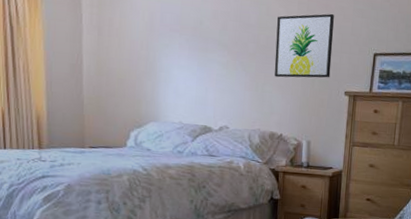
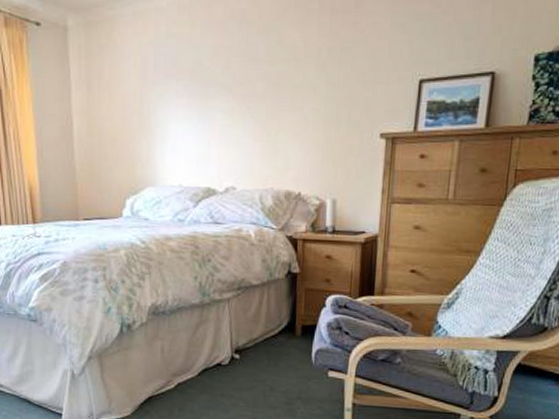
wall art: present [274,13,334,78] -> none [289,33,365,122]

